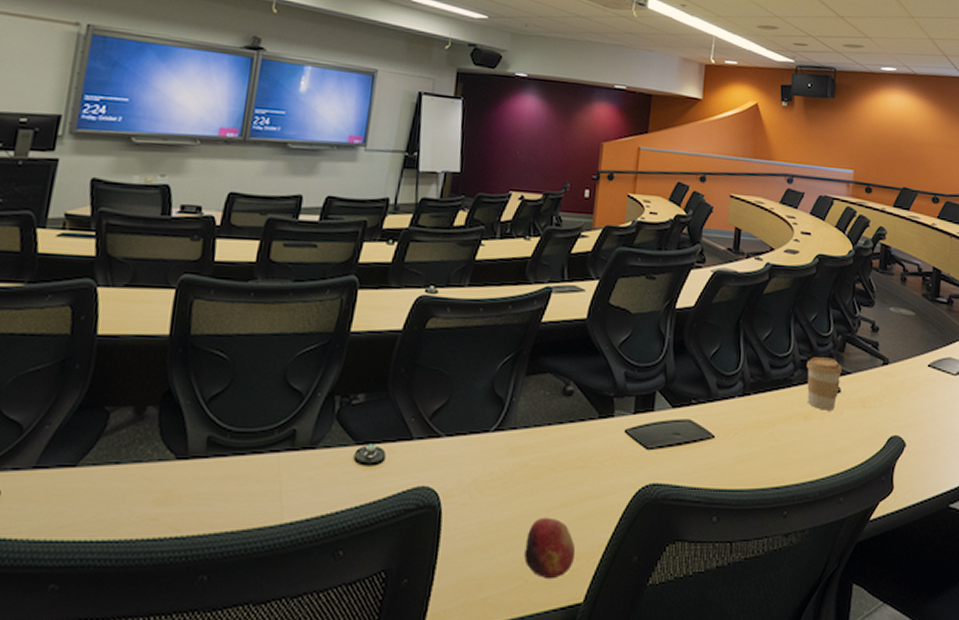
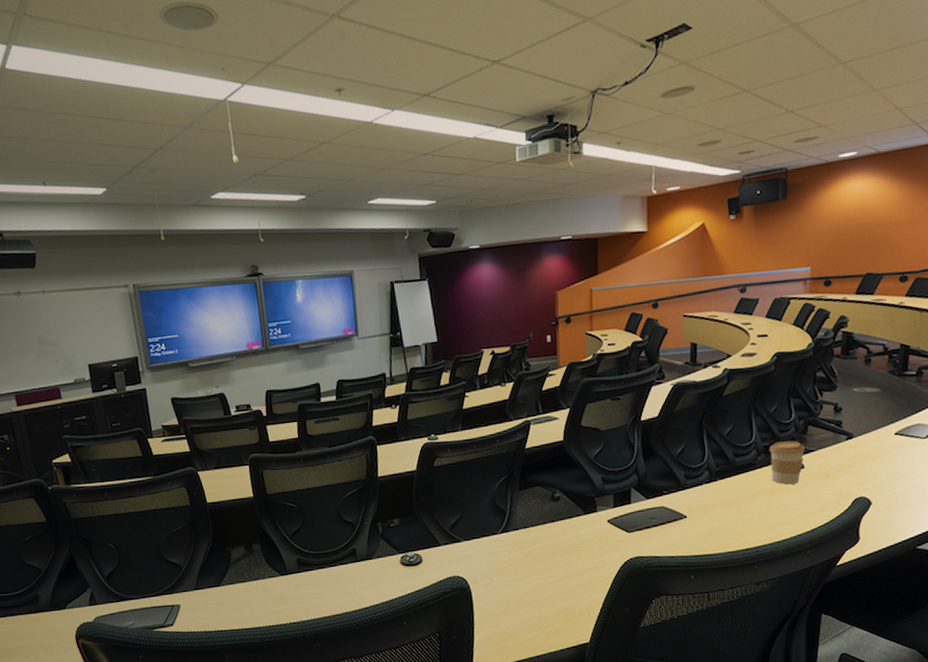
fruit: present [524,517,576,580] -> none [538,588,579,629]

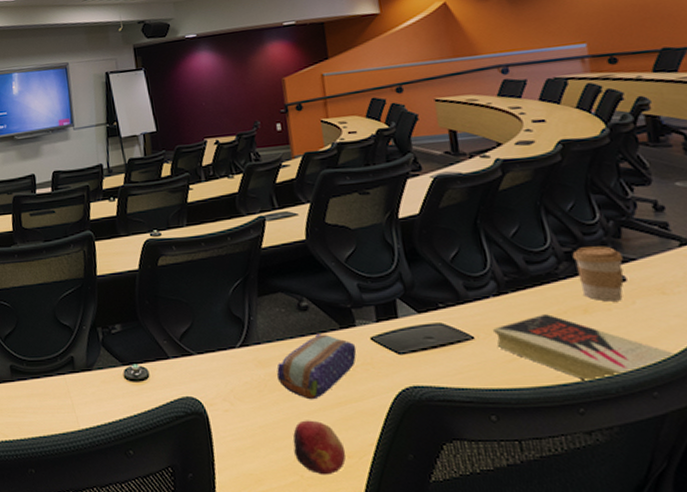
pencil case: none [529,519,596,572] -> present [276,334,357,400]
fruit: none [538,588,579,629] -> present [293,420,346,475]
book: none [702,496,828,546] -> present [493,314,677,382]

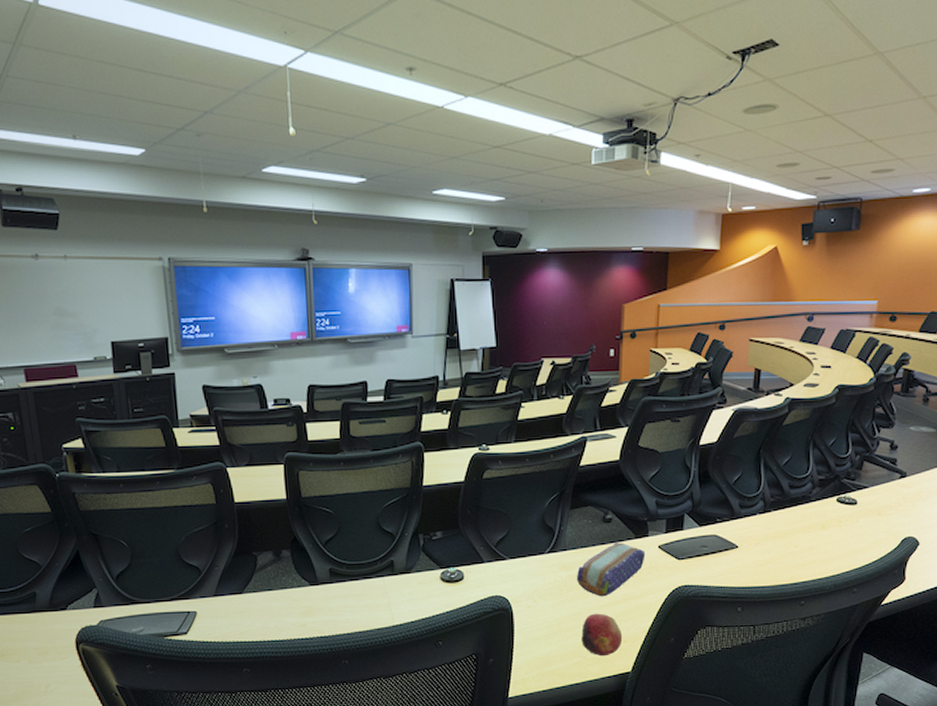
book: present [493,314,677,382] -> none [753,529,877,581]
coffee cup: present [572,246,624,302] -> none [824,476,859,520]

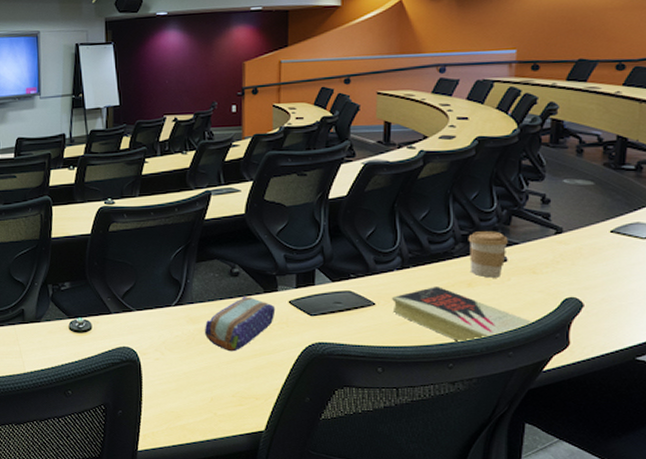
fruit: present [581,613,623,657] -> none [211,368,255,413]
book: none [753,529,877,581] -> present [392,287,534,343]
coffee cup: none [824,476,859,520] -> present [468,231,508,278]

